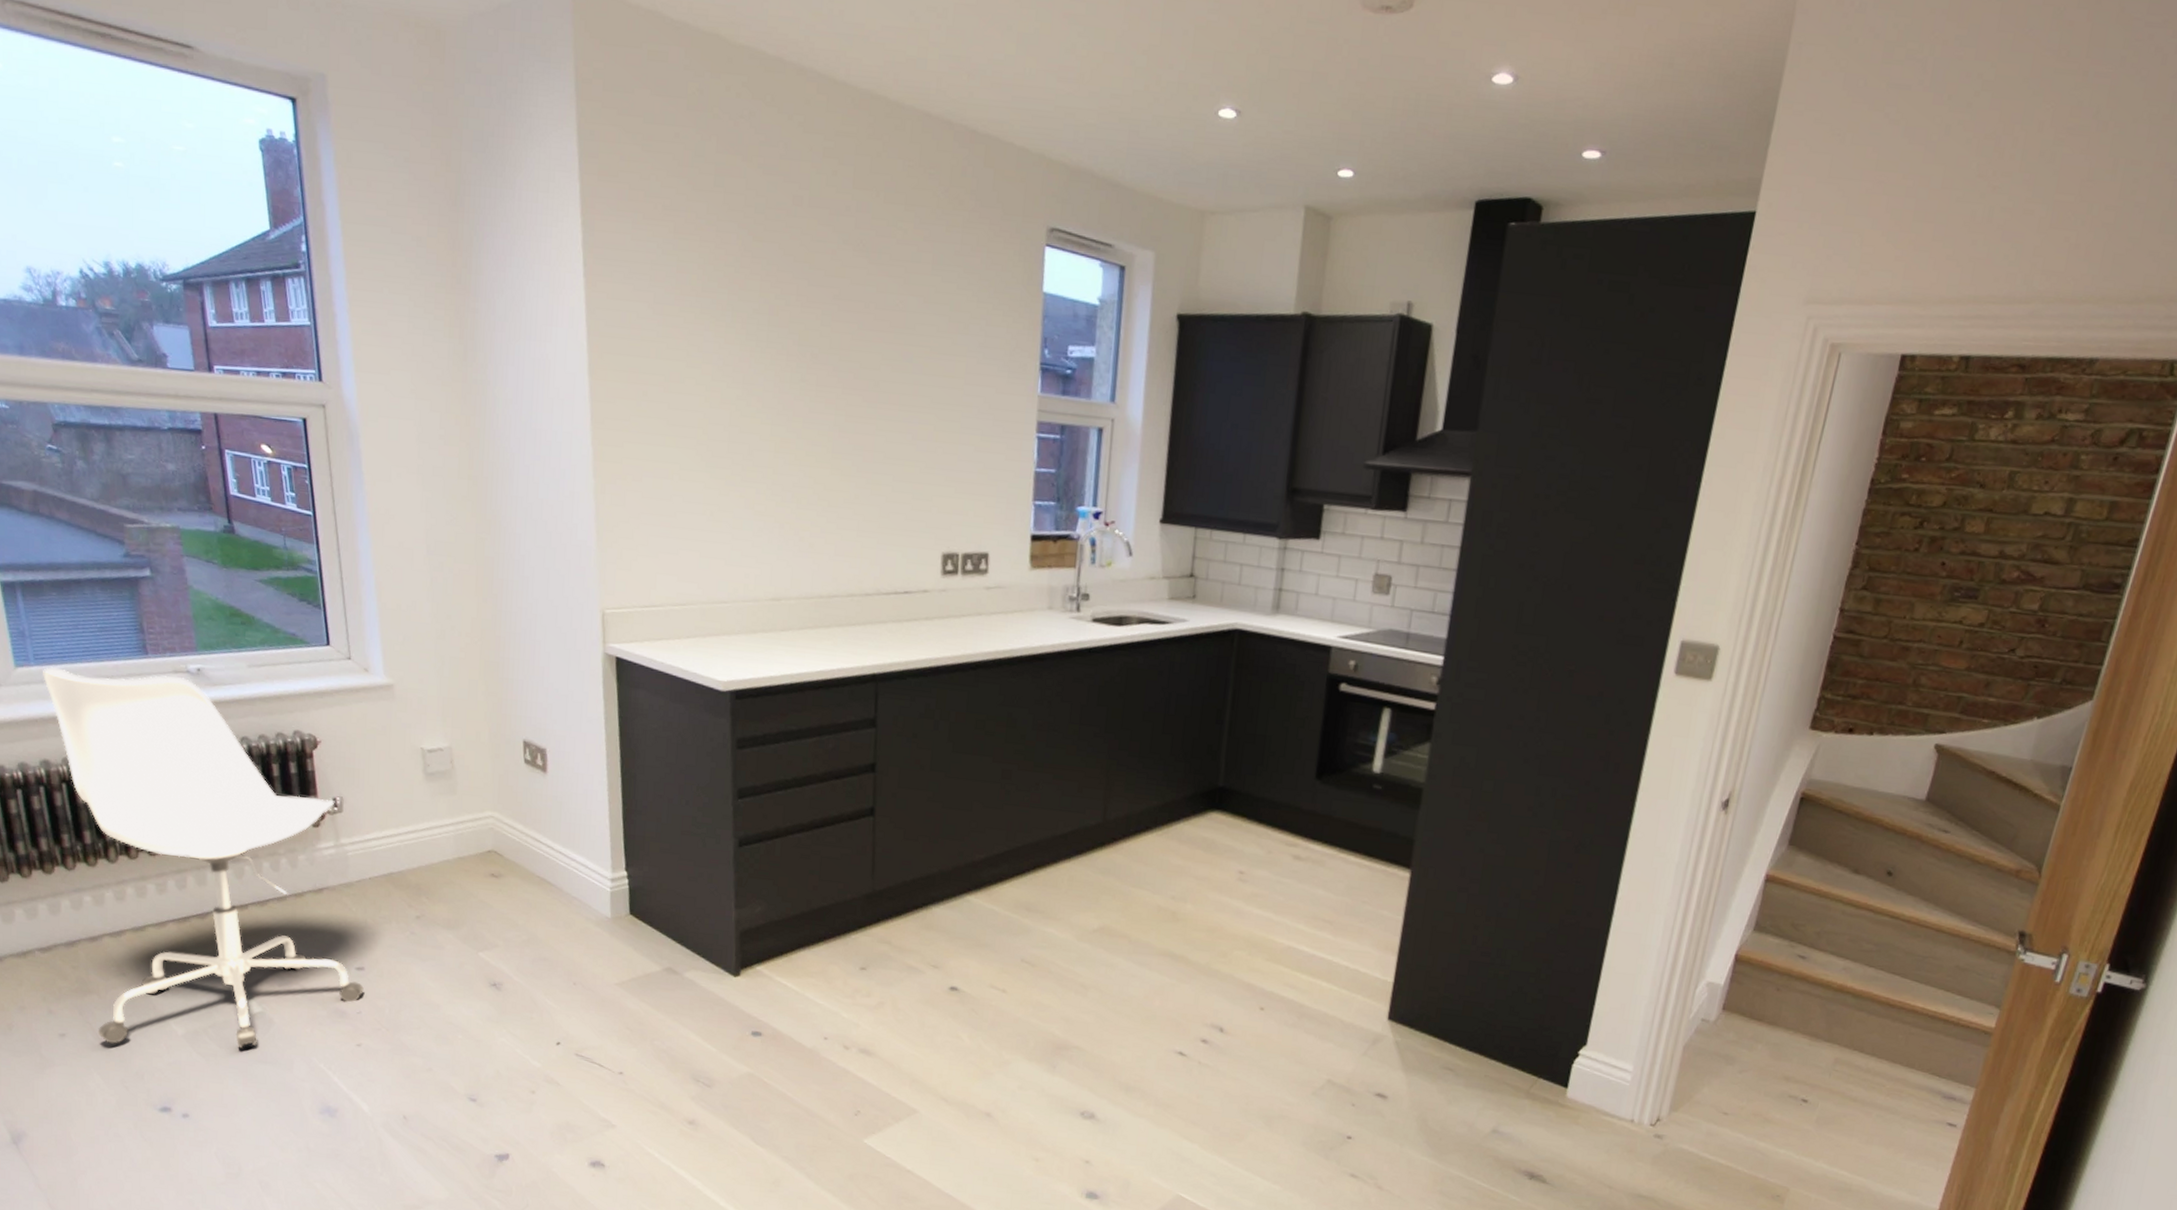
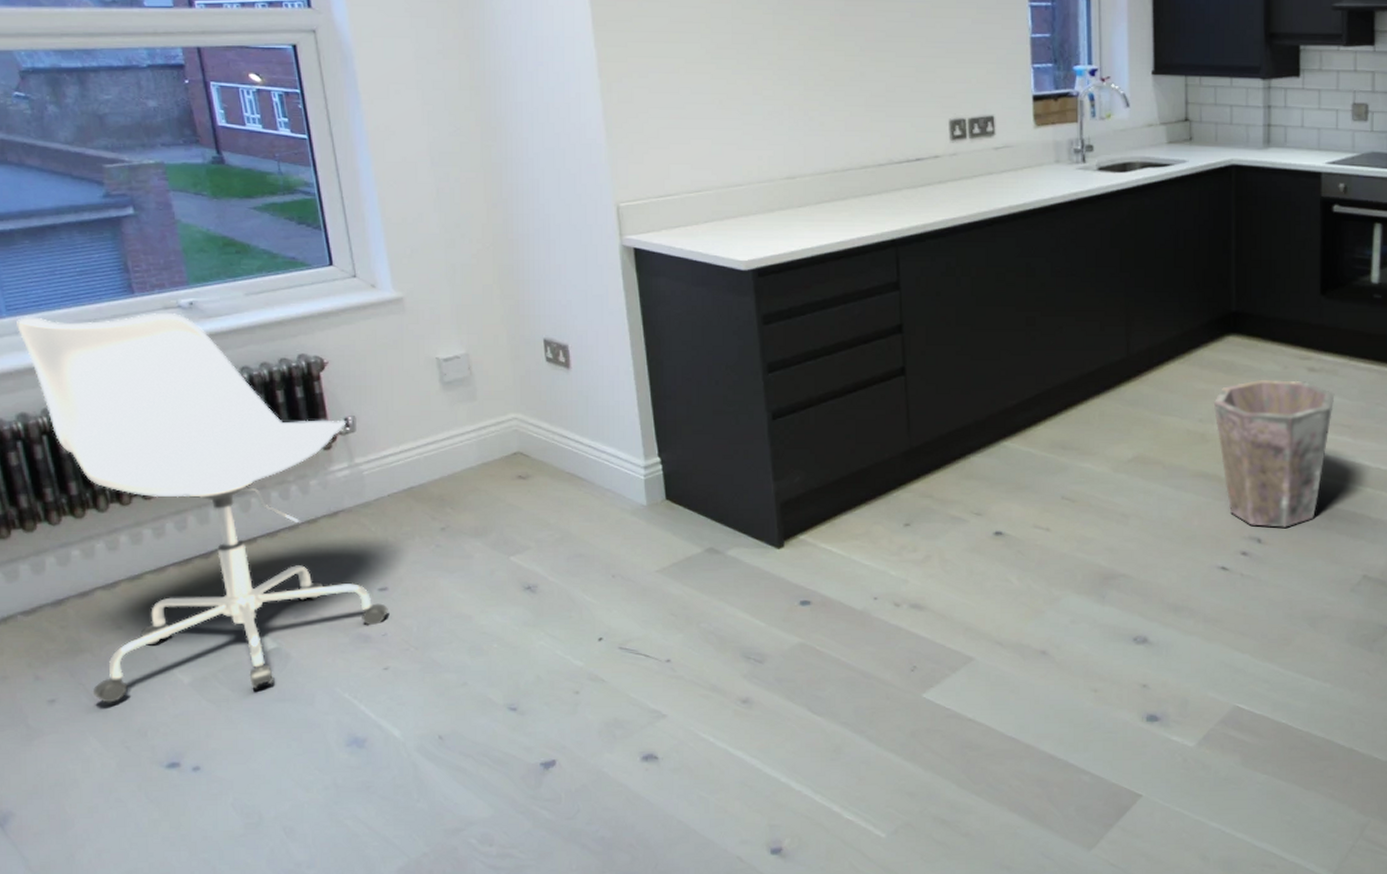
waste bin: none [1188,861,1319,1020] -> present [1213,379,1335,528]

